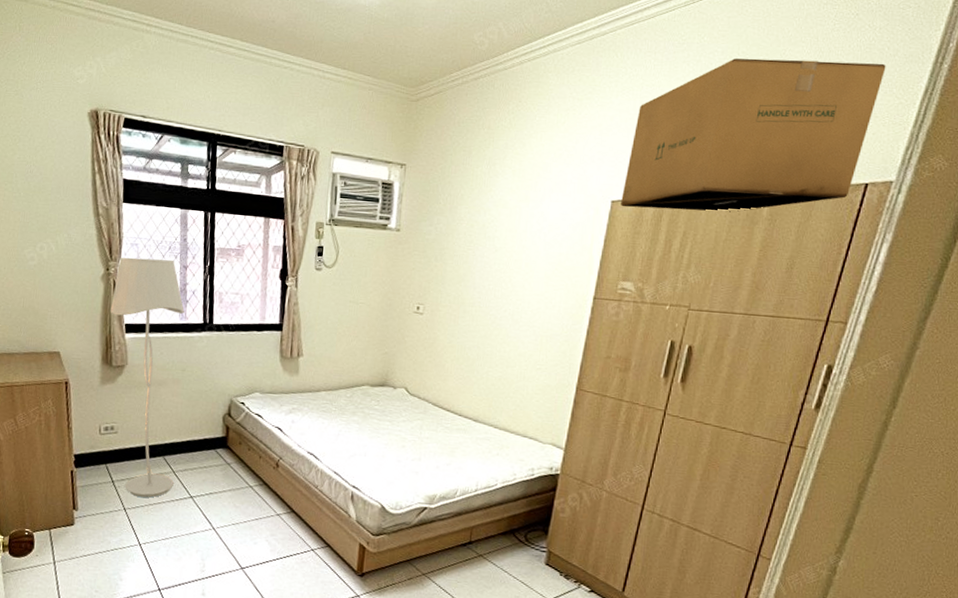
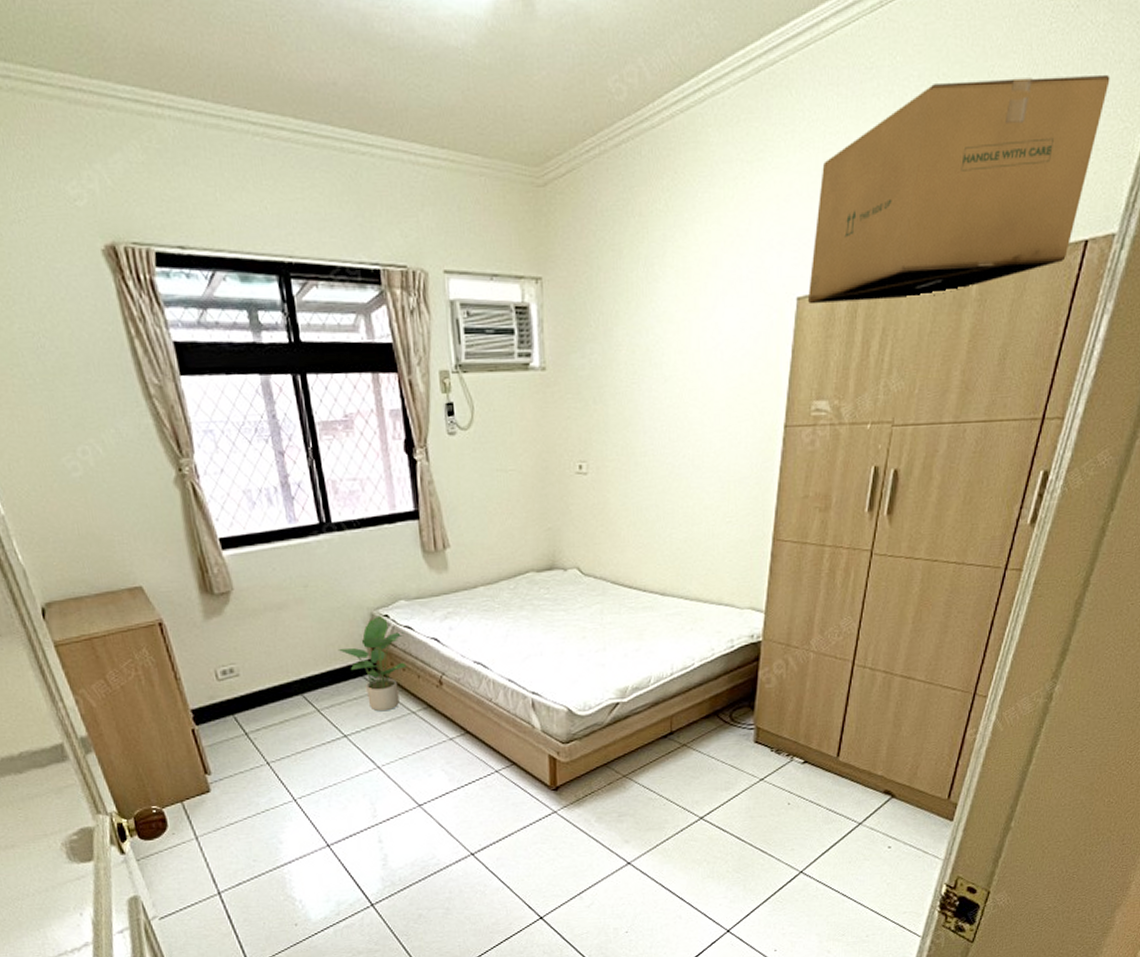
floor lamp: present [110,257,184,498] -> none [193,447,321,746]
potted plant: none [199,402,255,482] -> present [338,615,407,712]

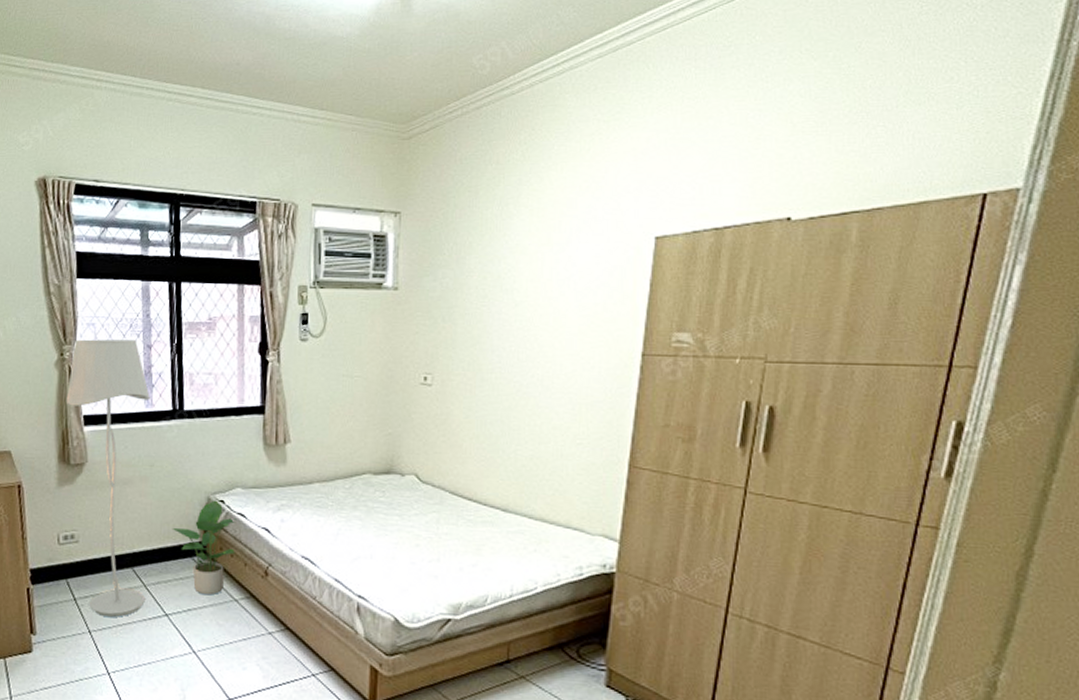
floor lamp: none [193,447,321,746] -> present [65,339,150,617]
box: present [808,74,1110,305] -> none [667,47,995,244]

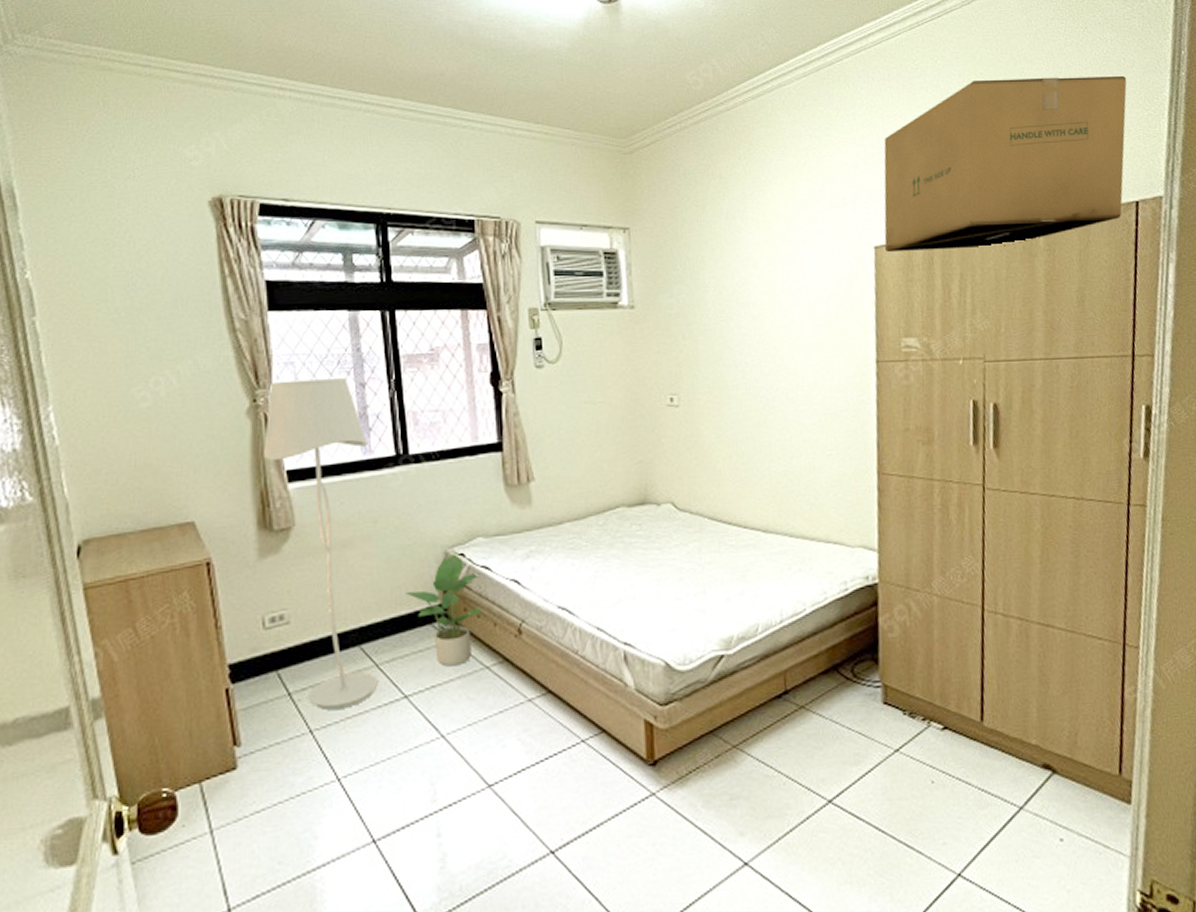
box: none [667,47,995,244] -> present [884,75,1127,253]

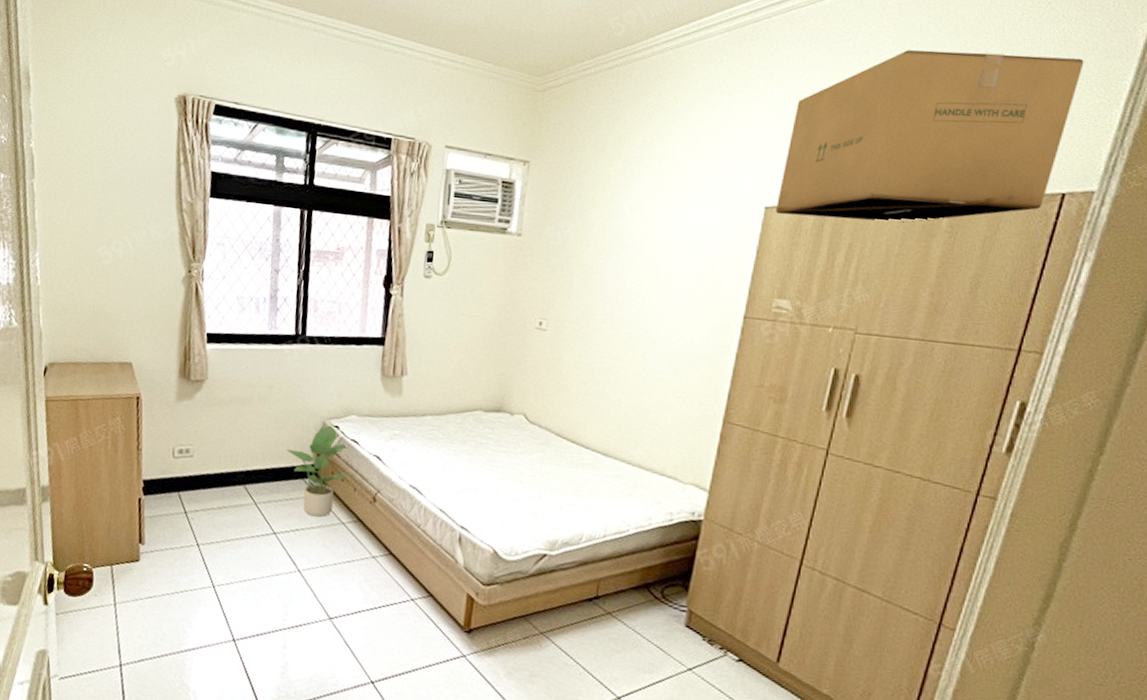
floor lamp: present [263,378,378,710] -> none [190,258,274,533]

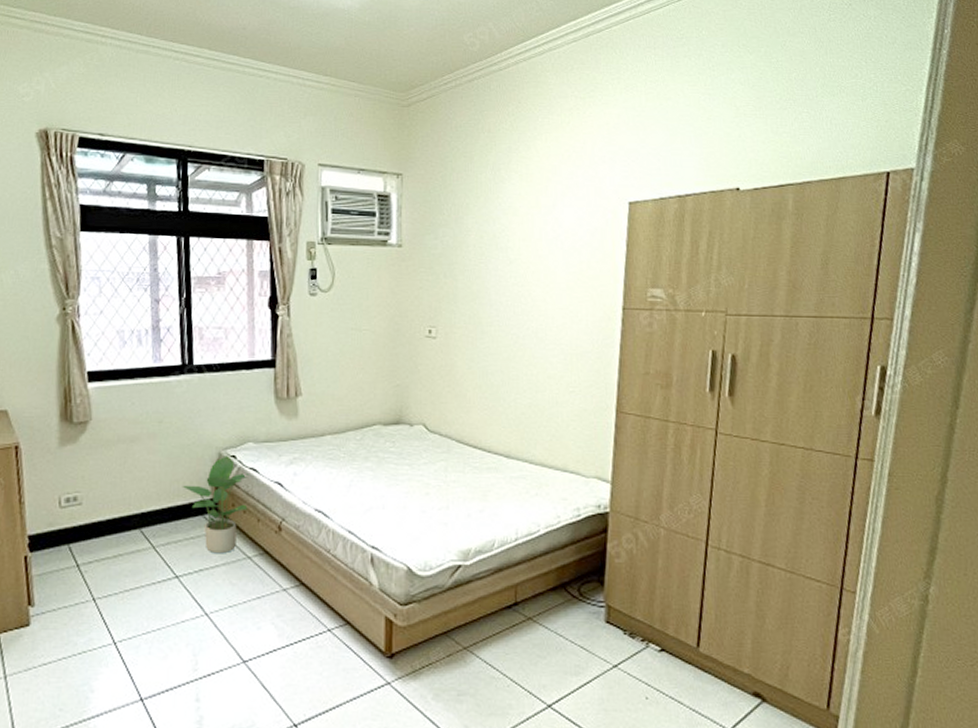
box: present [776,50,1084,223] -> none [639,50,888,209]

